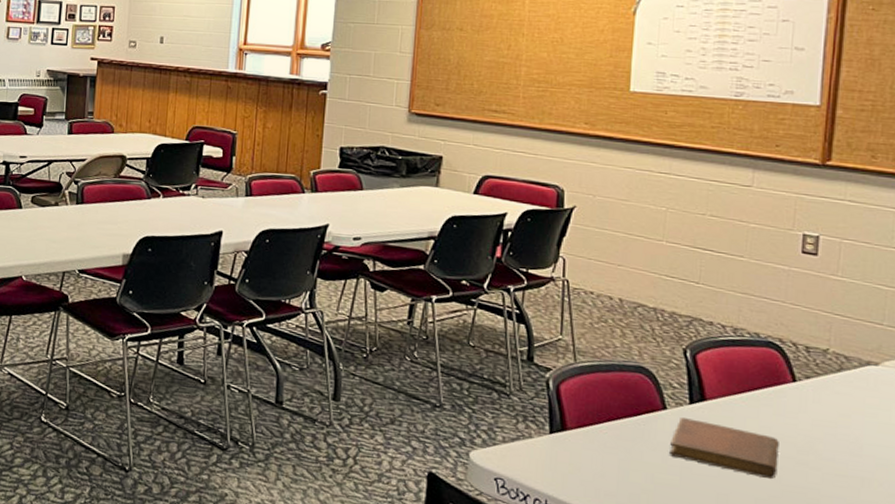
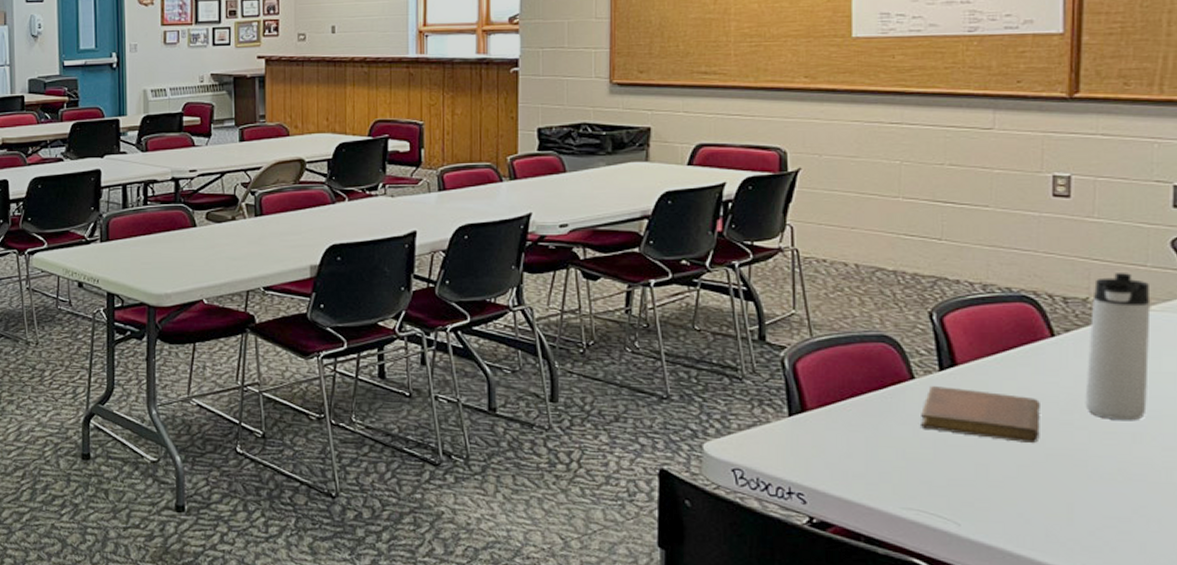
thermos bottle: none [820,328,885,467] -> present [1085,273,1151,421]

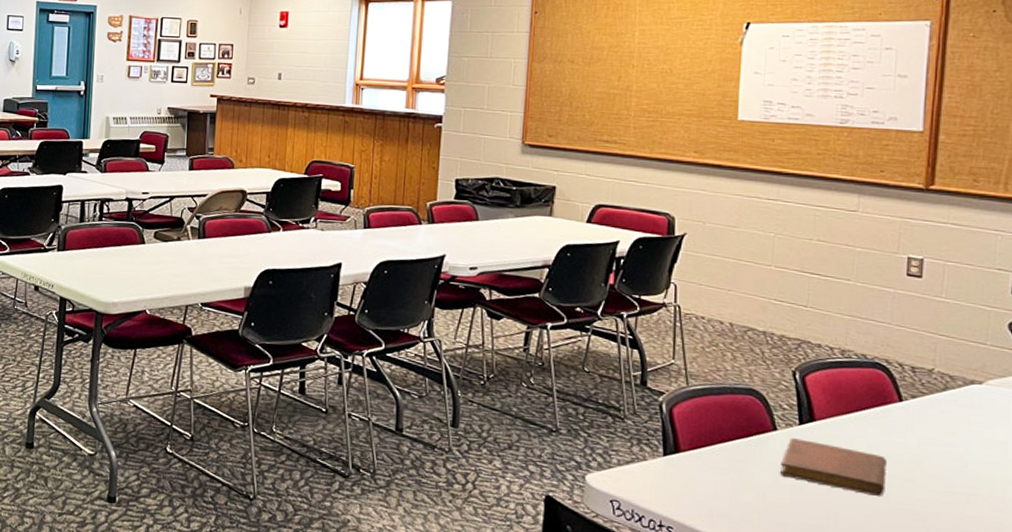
thermos bottle: present [1085,273,1151,421] -> none [926,348,989,483]

